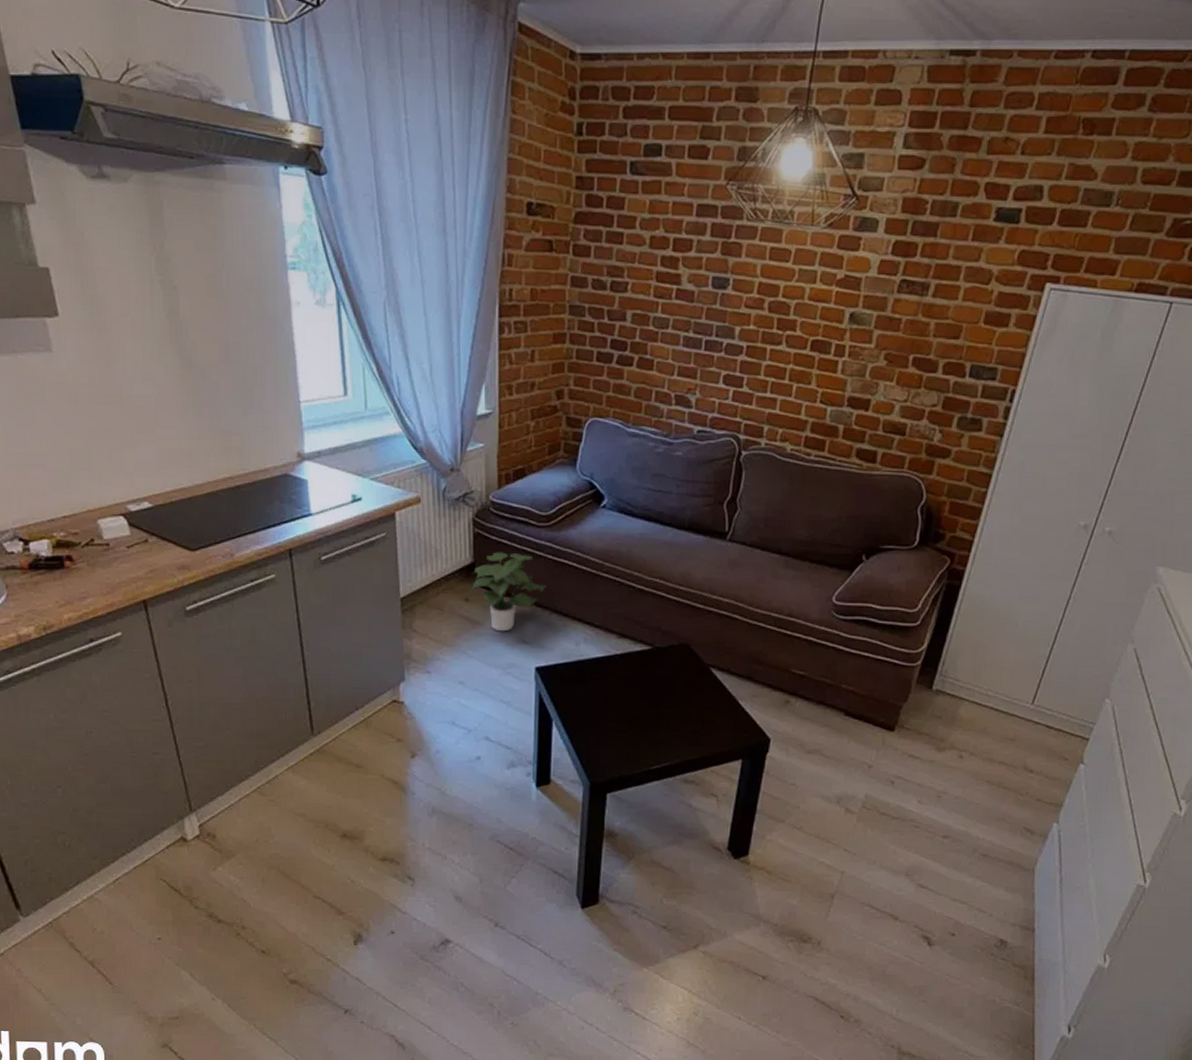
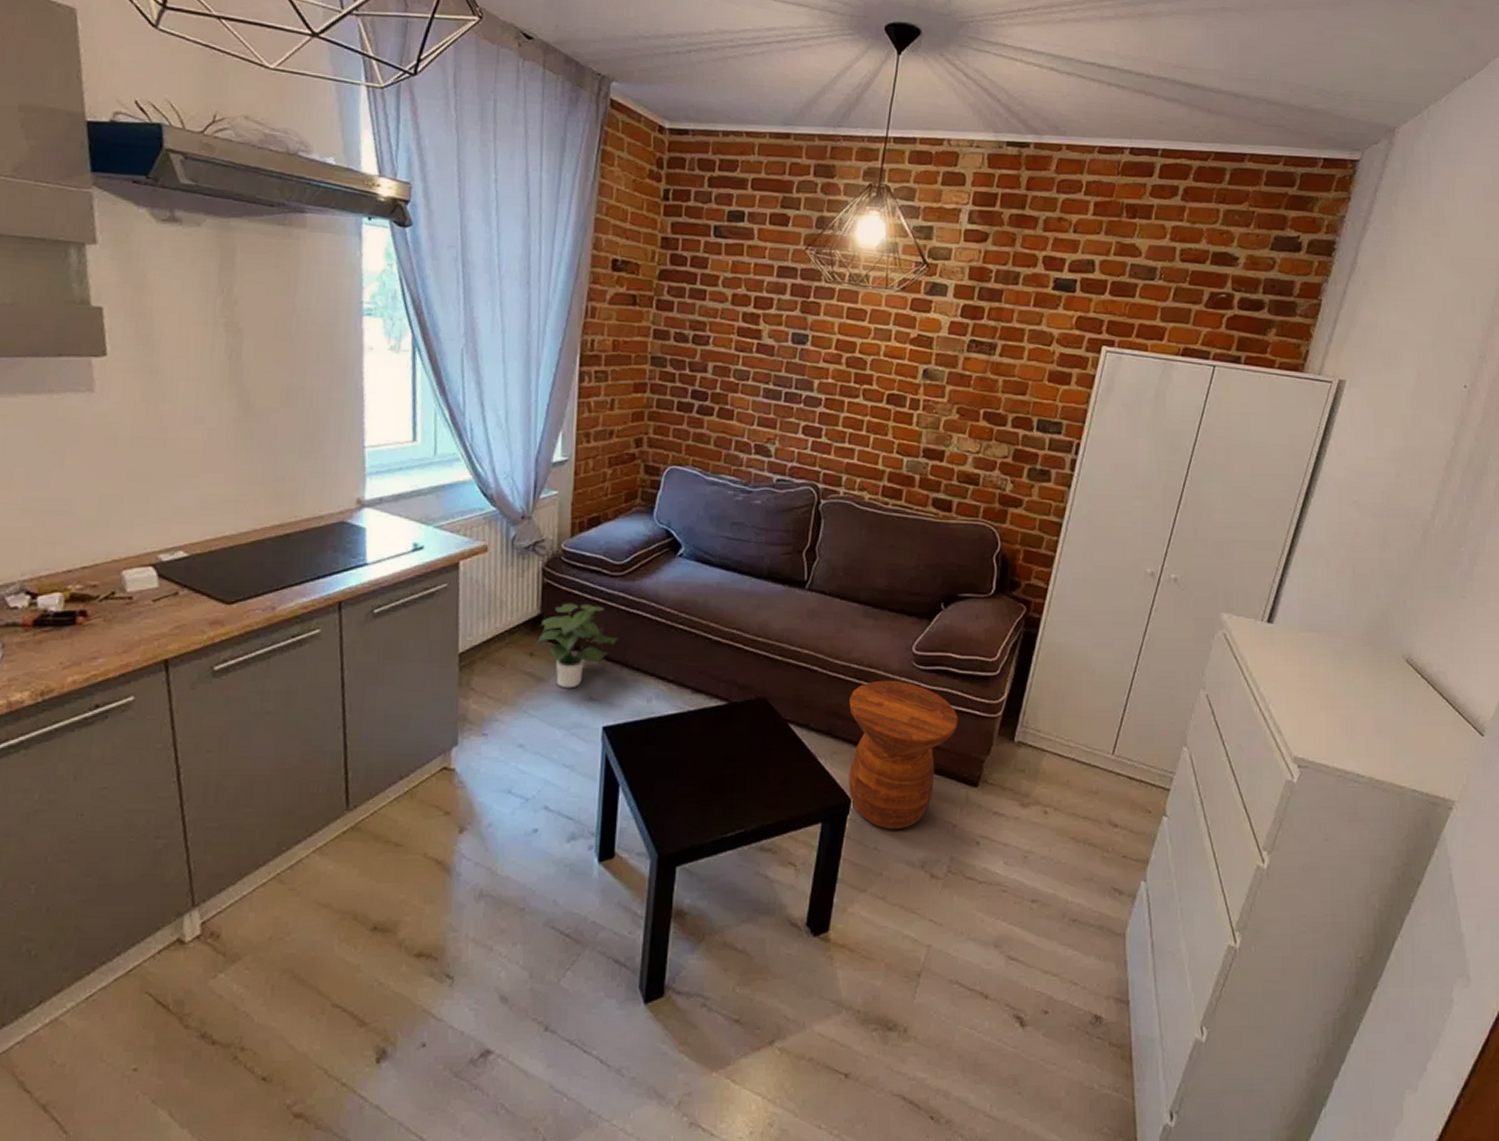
side table: none [767,629,877,768] -> present [848,680,959,830]

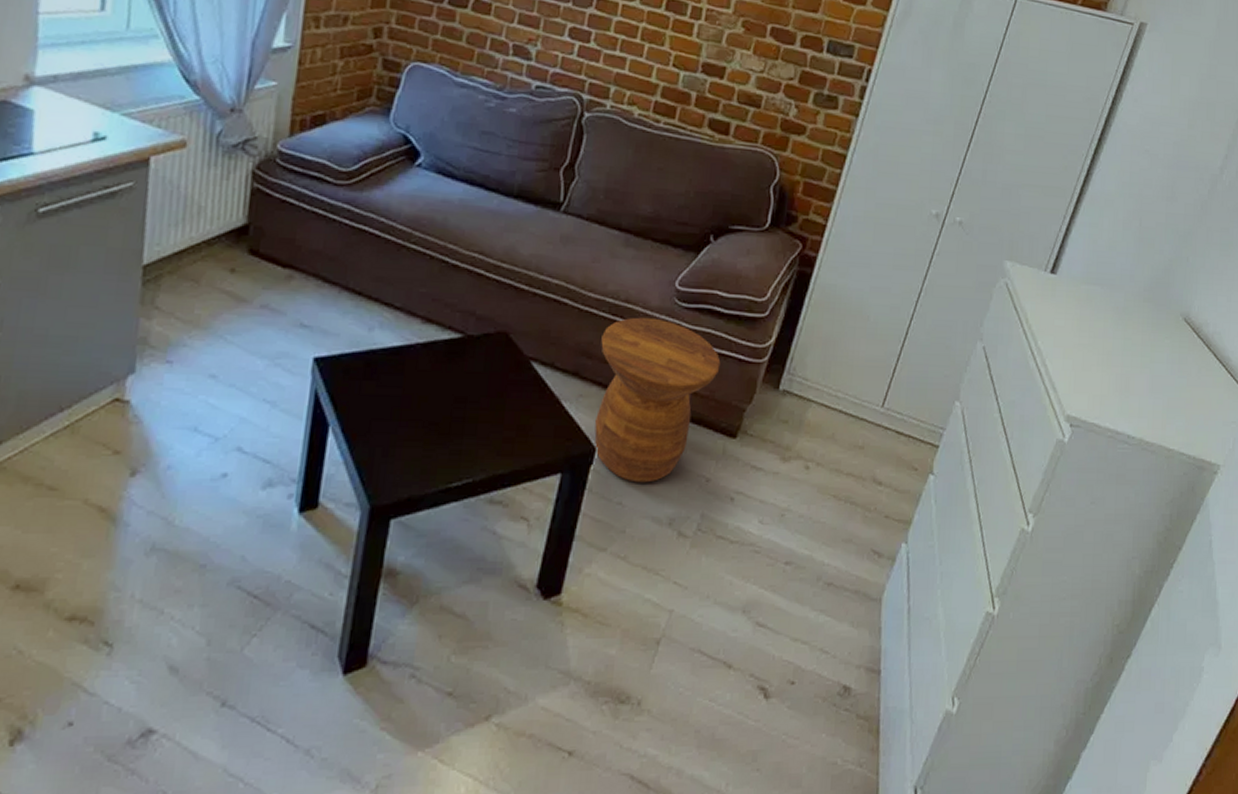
potted plant: present [537,603,618,689] -> none [241,212,339,312]

